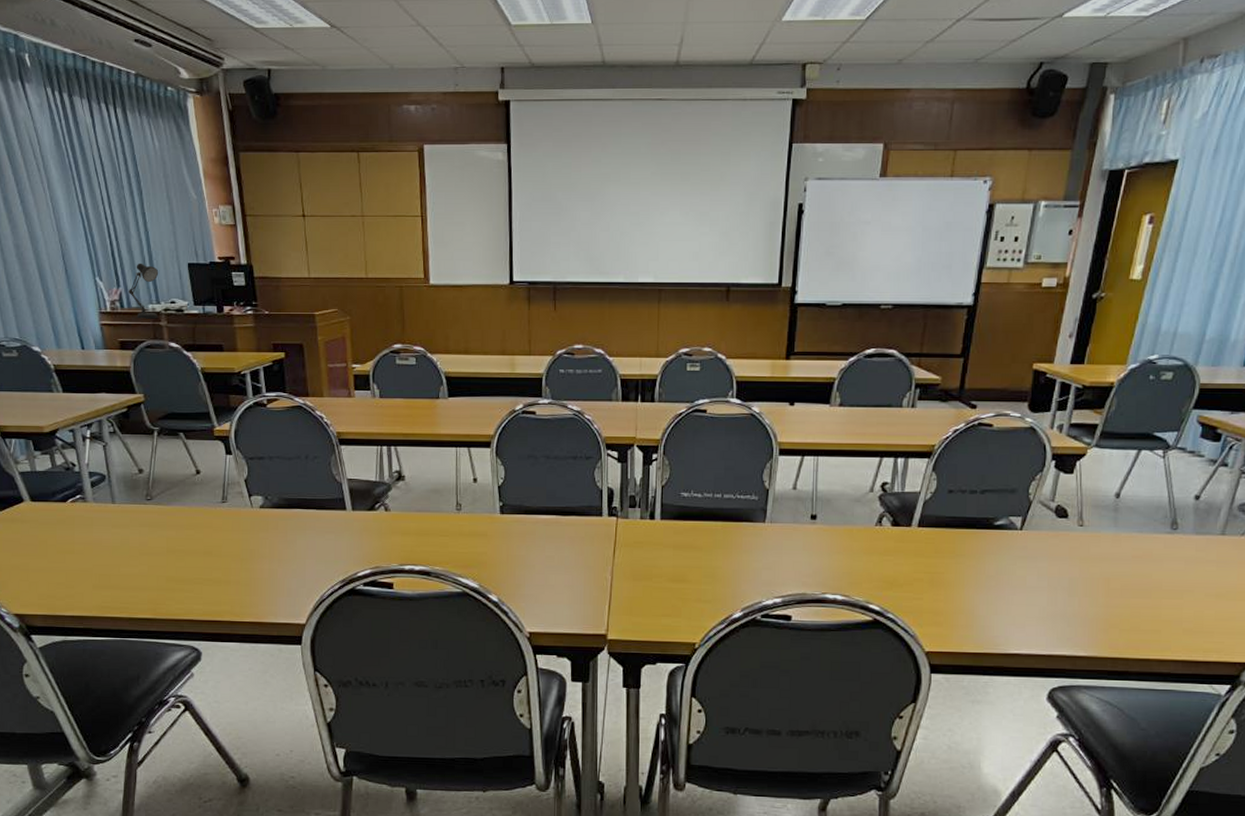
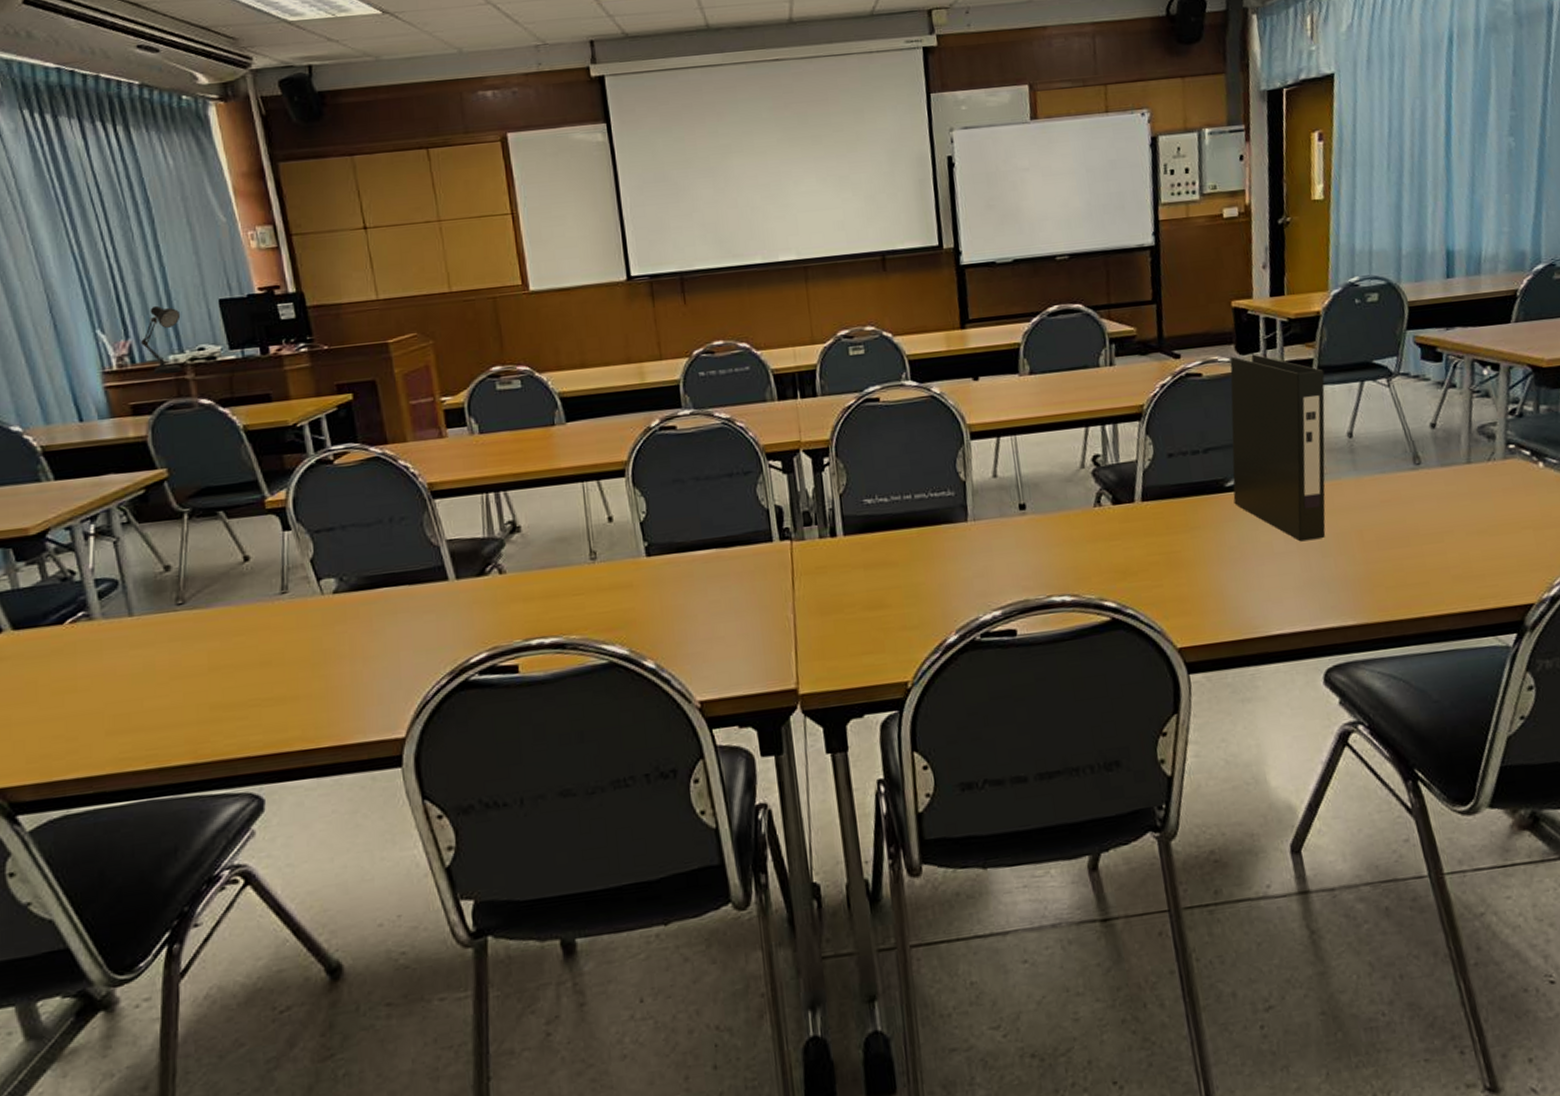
binder: none [999,413,1106,581] -> present [1230,354,1326,542]

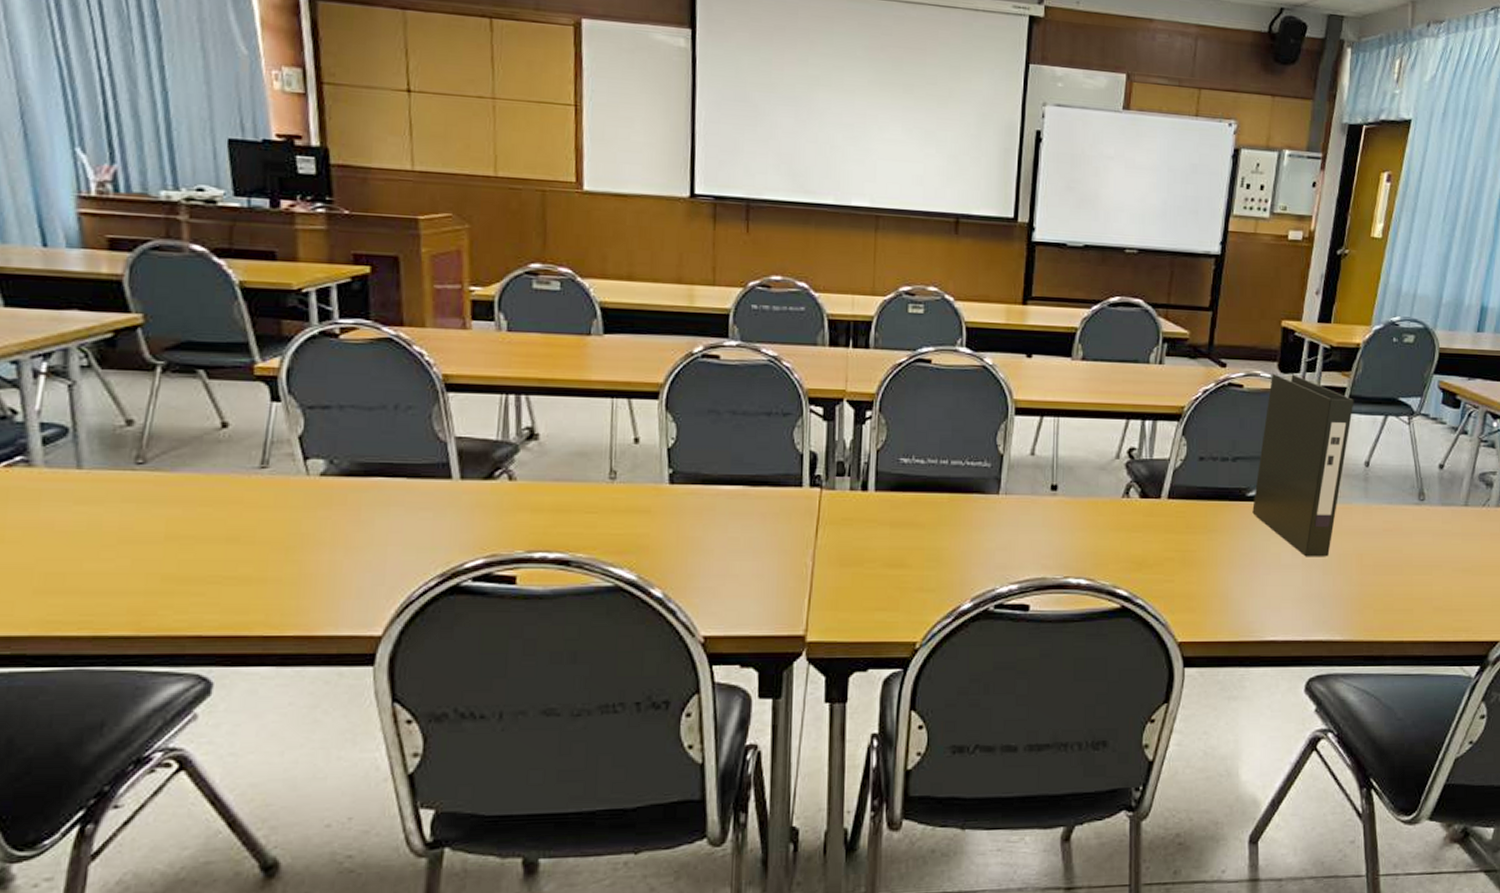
desk lamp: present [141,305,183,375] -> none [129,132,181,211]

